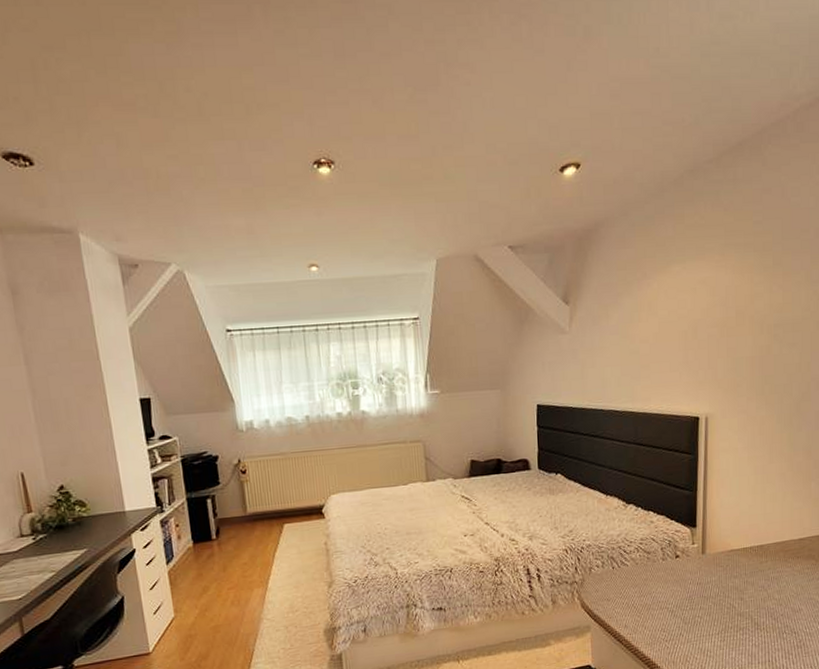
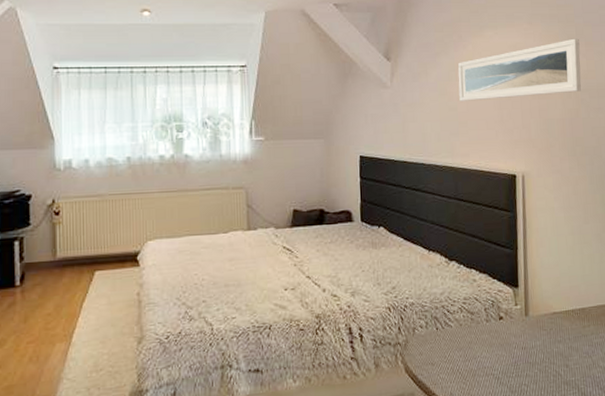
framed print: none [641,268,776,344] -> present [458,38,582,101]

